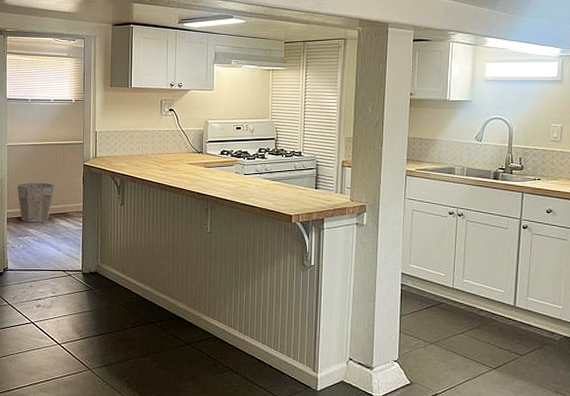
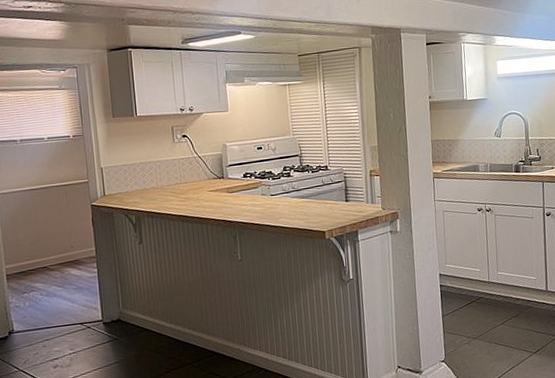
waste bin: present [16,182,55,223] -> none [14,230,60,277]

